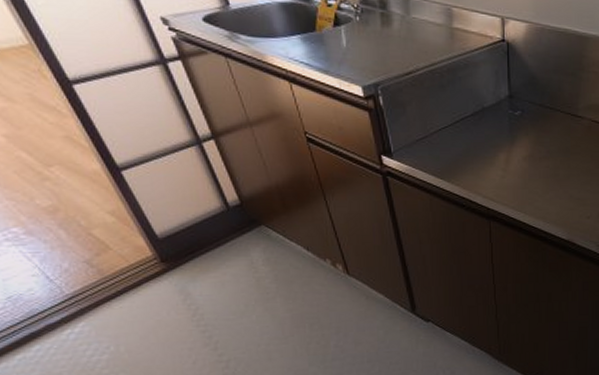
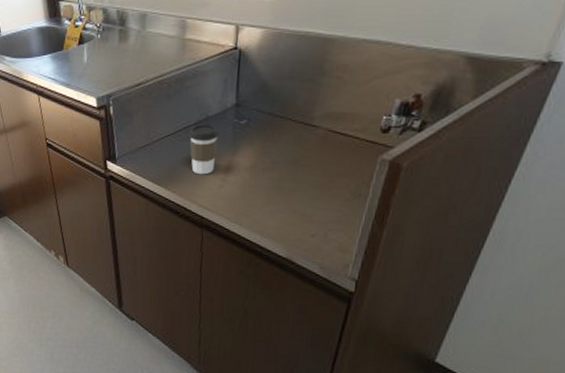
coffee cup: none [466,114,496,166] -> present [188,123,219,175]

